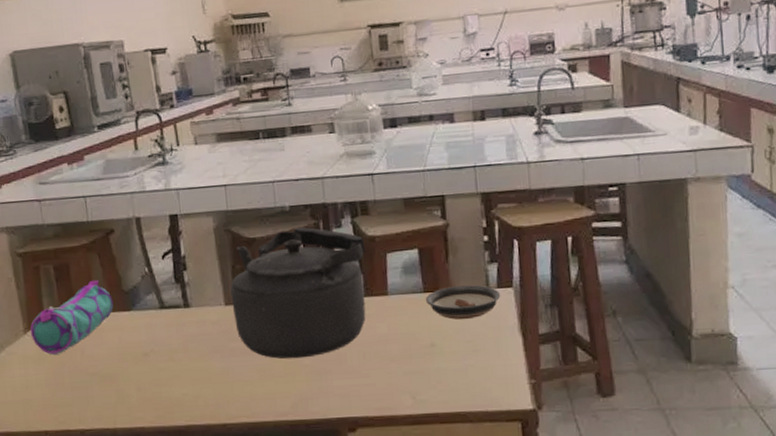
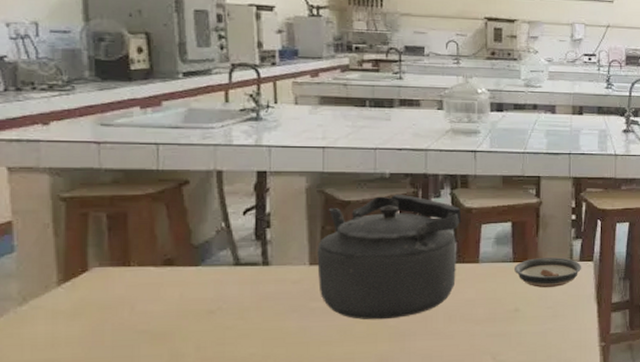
pencil case: present [30,280,114,355] -> none [65,231,178,310]

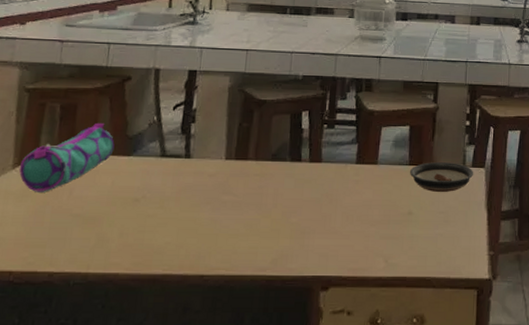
pencil case: none [65,231,178,310] -> present [19,122,115,192]
kettle: present [317,195,462,320] -> none [231,96,364,216]

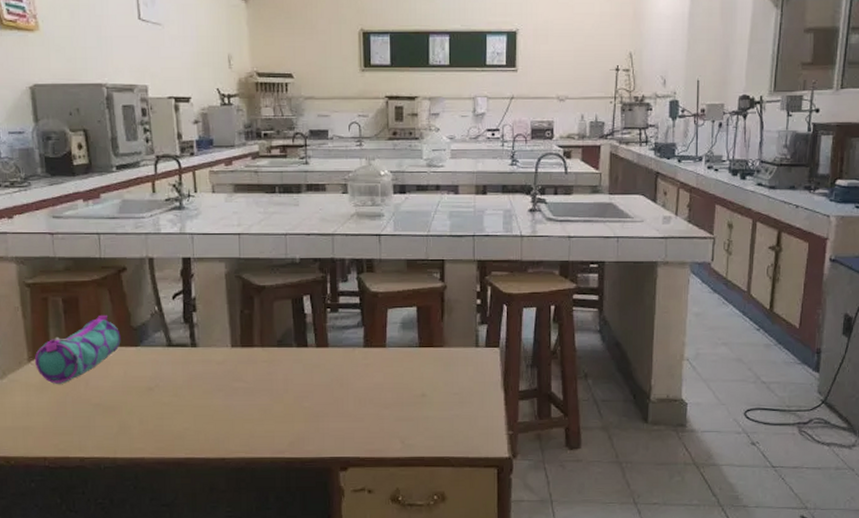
saucer: present [410,162,474,193] -> none [421,343,488,374]

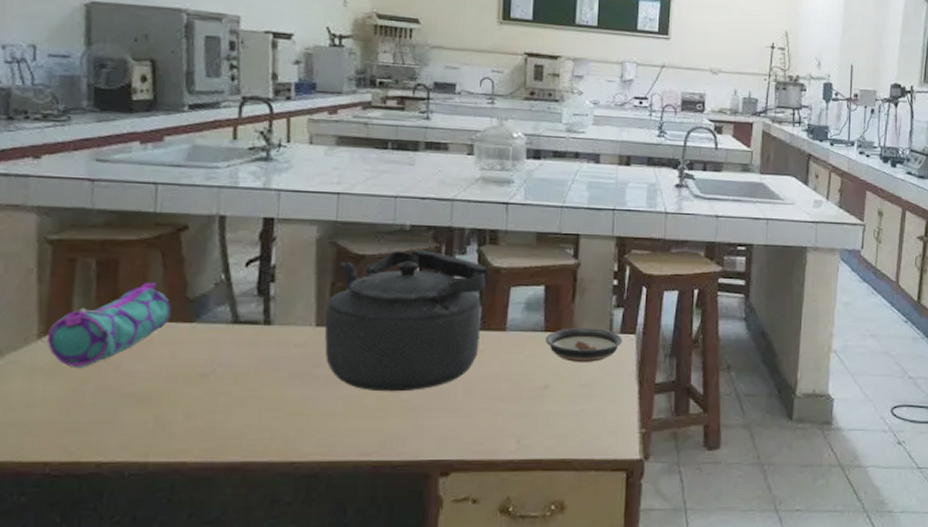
kettle: none [237,279,368,401] -> present [324,250,489,392]
saucer: none [421,343,488,374] -> present [546,328,623,363]

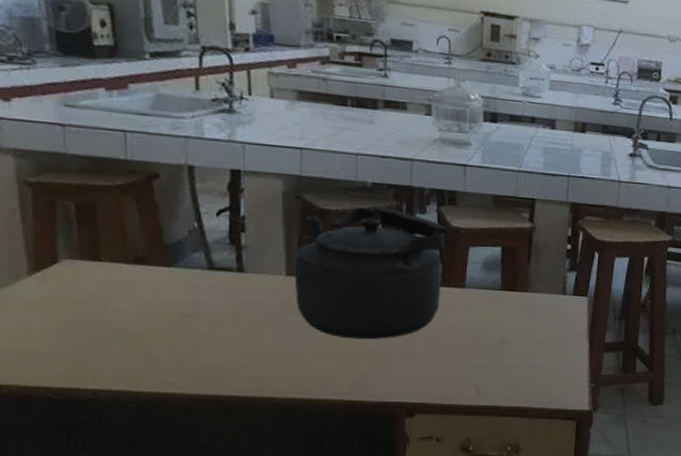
pencil case: present [46,282,172,367] -> none [36,227,150,304]
saucer: present [546,328,623,363] -> none [503,288,575,321]

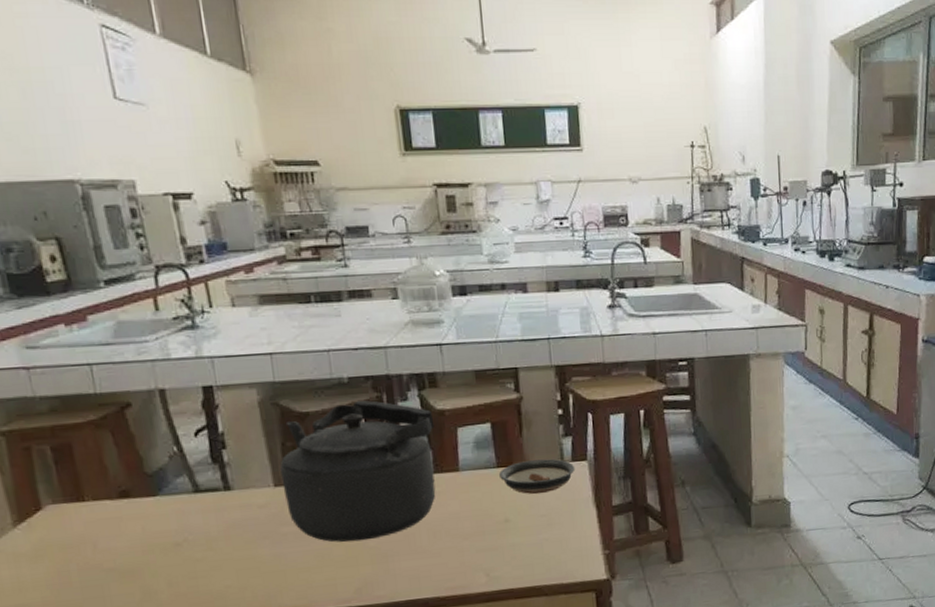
saucer: none [503,288,575,321] -> present [499,459,576,495]

